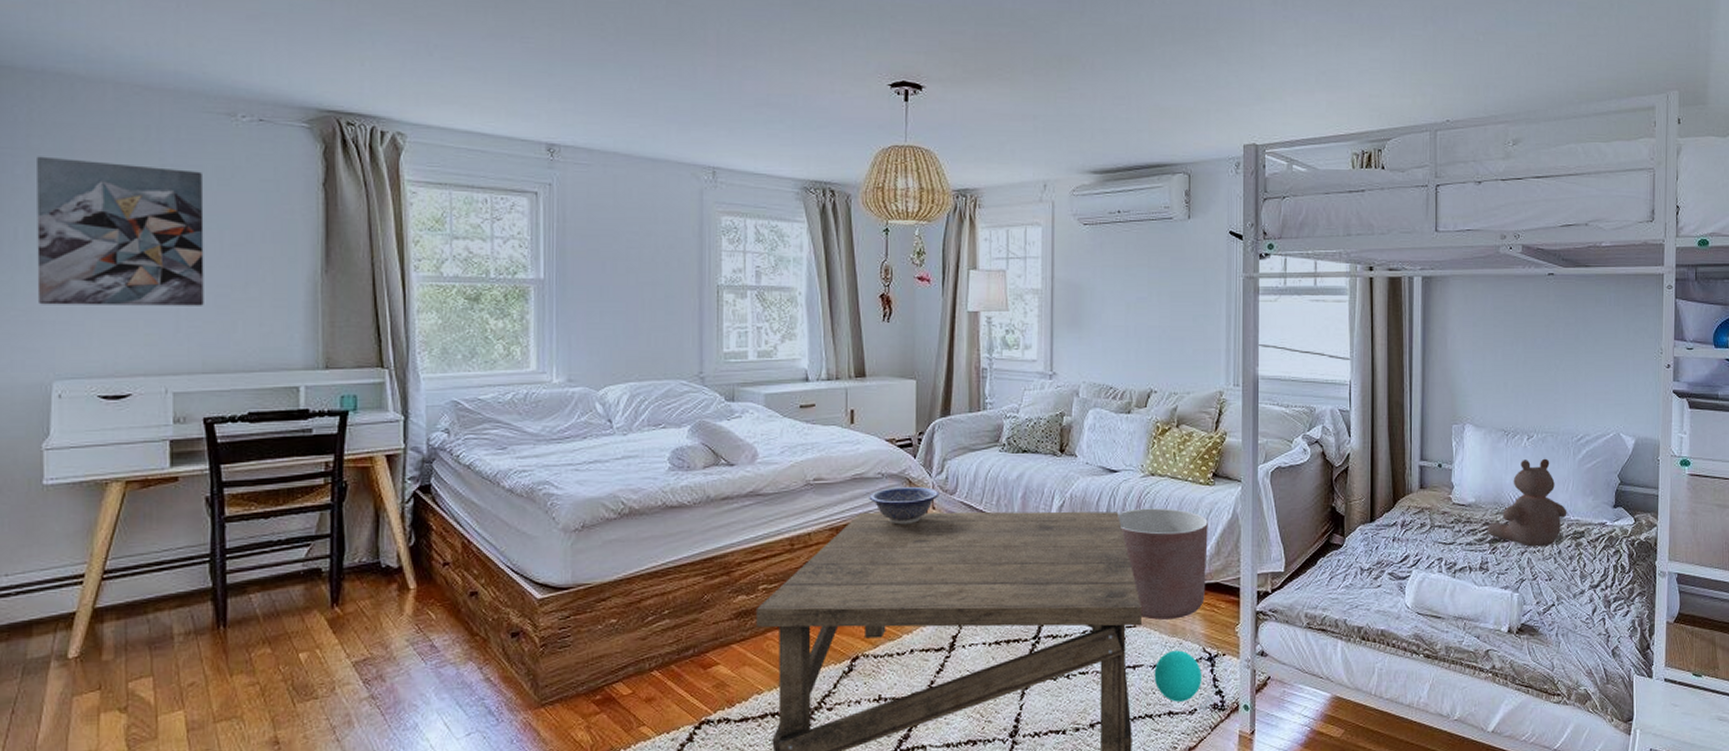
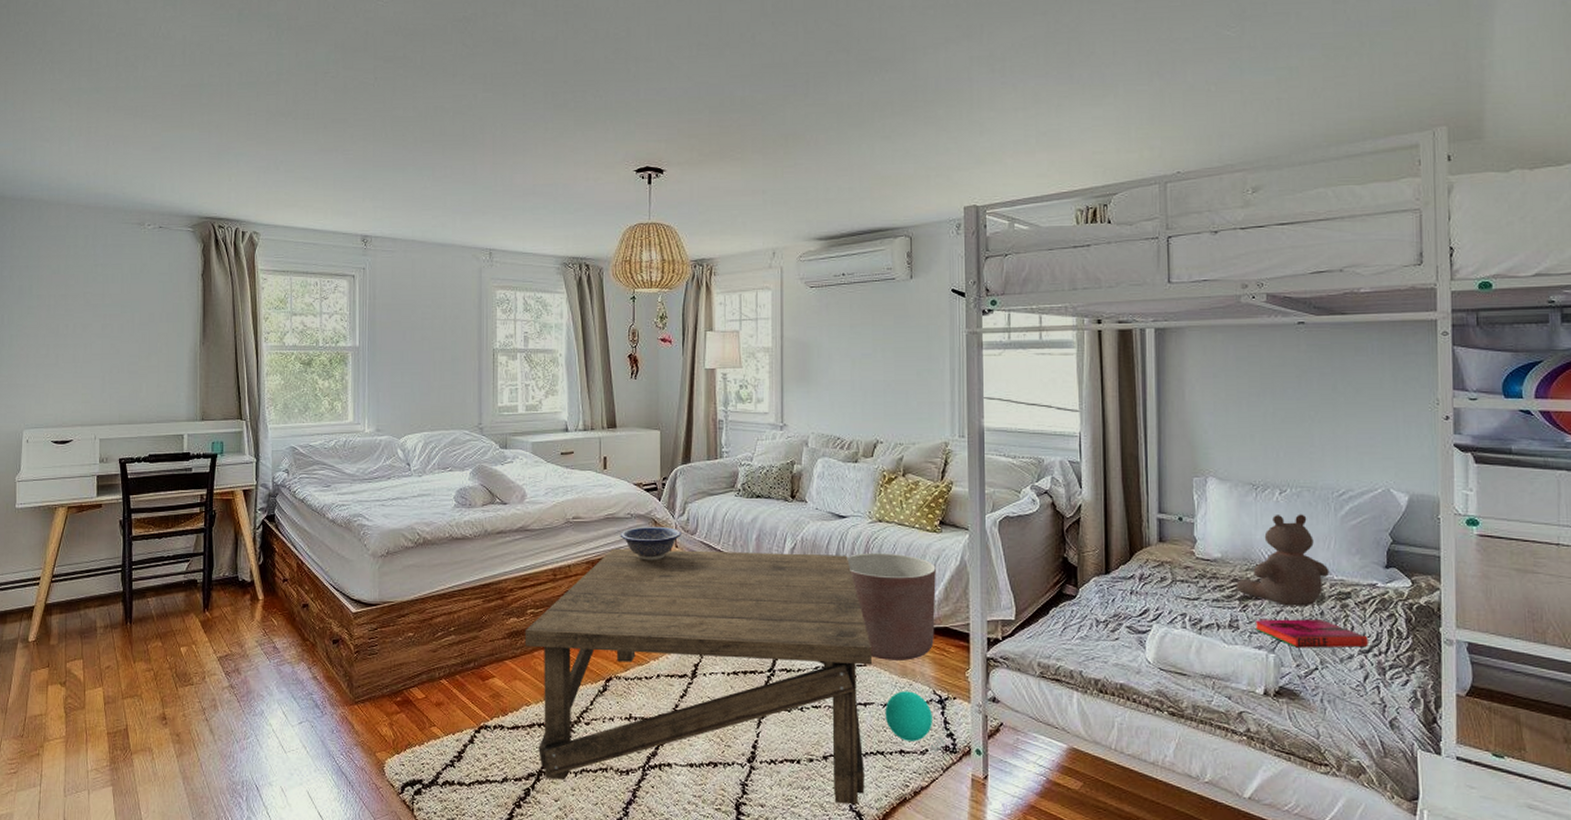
wall art: present [37,156,204,306] -> none [15,261,122,372]
hardback book: none [1502,558,1597,586] -> present [1254,619,1368,648]

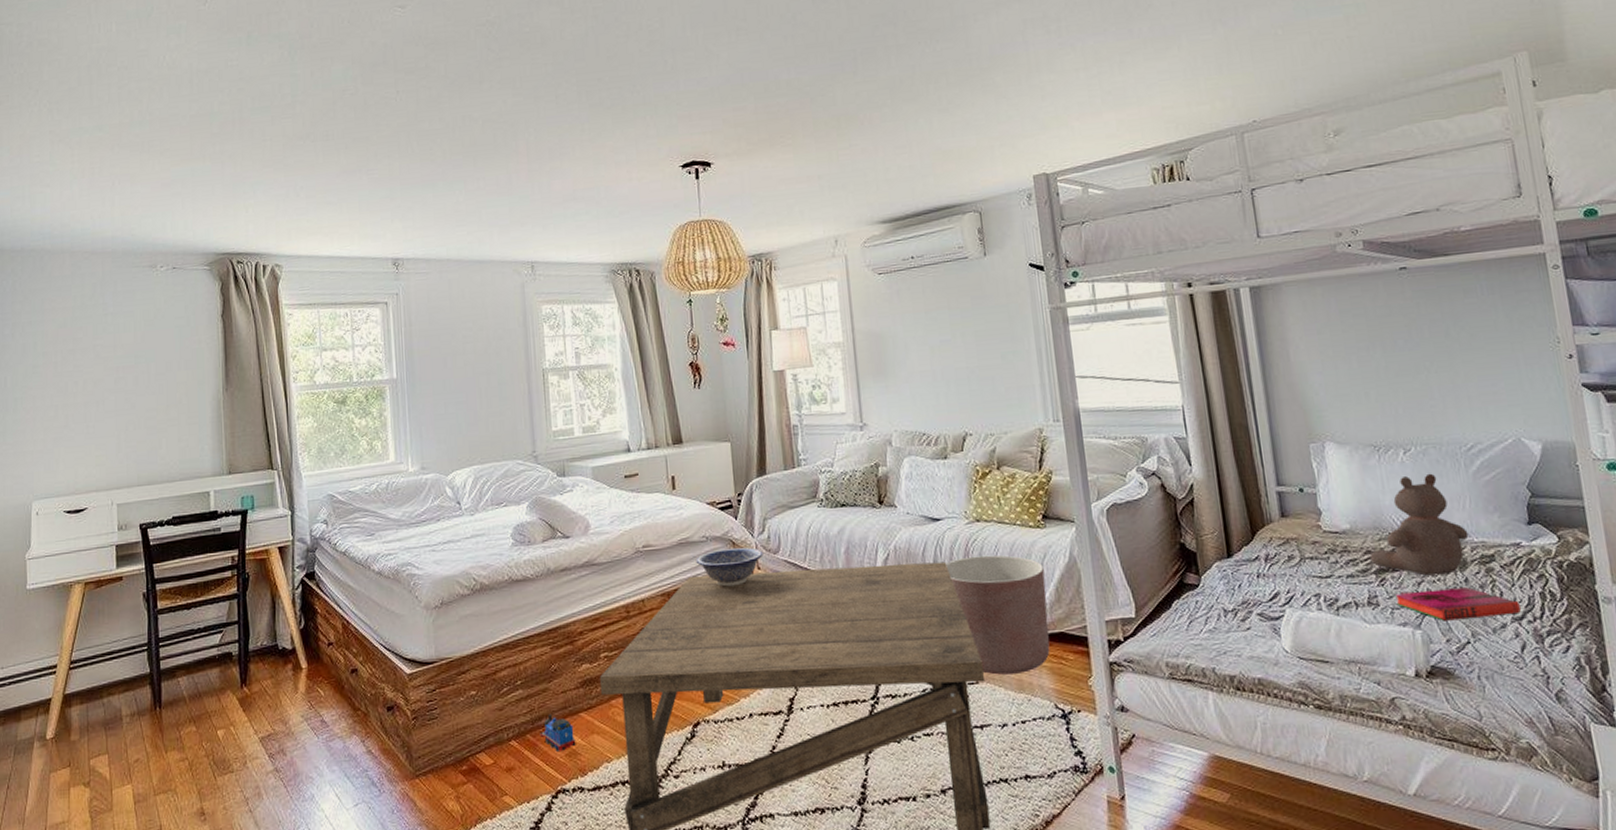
toy train: none [468,659,500,692] -> present [539,714,576,751]
ball: present [885,691,947,755] -> none [1004,707,1076,777]

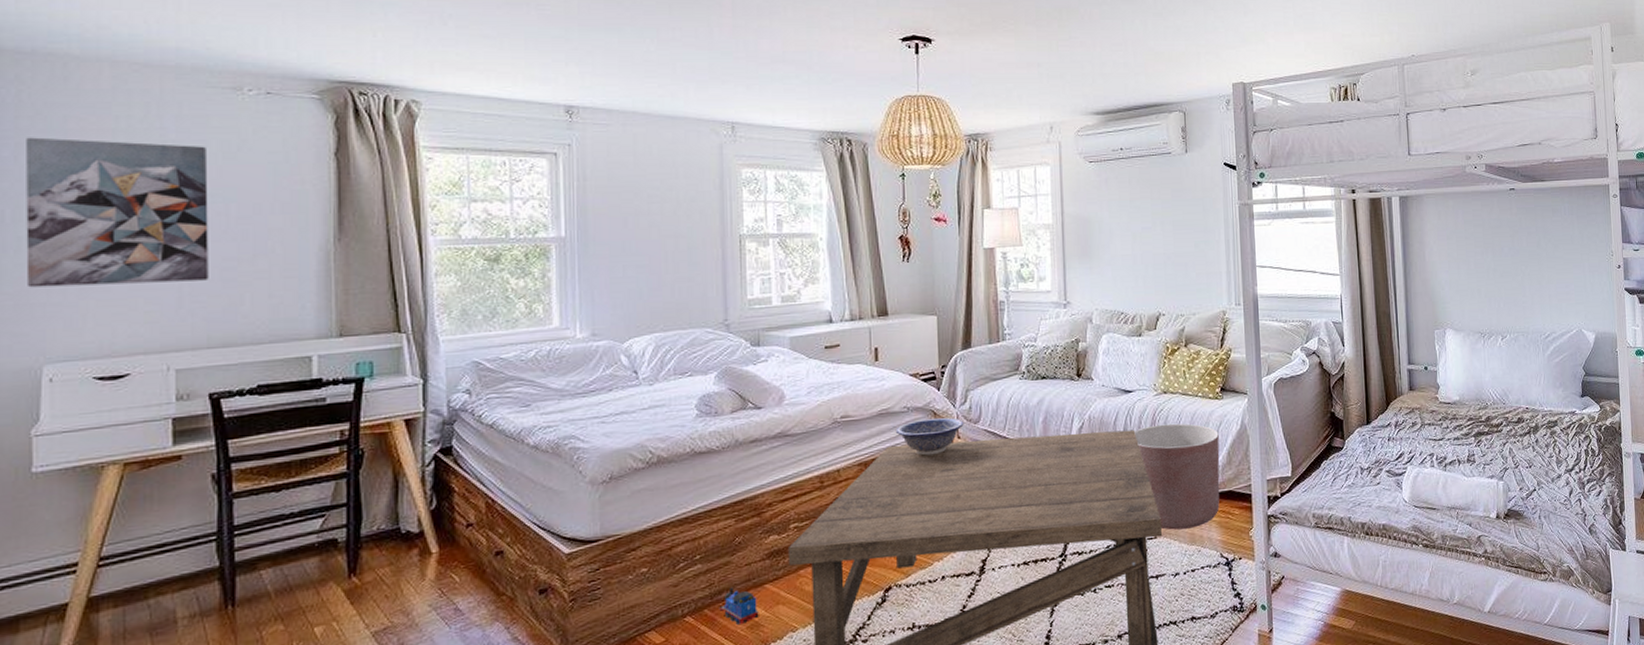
wall art: none [19,316,137,439] -> present [26,137,209,288]
bear: present [1369,473,1469,576] -> none [1471,356,1541,438]
hardback book: present [1395,587,1521,621] -> none [1487,446,1571,474]

